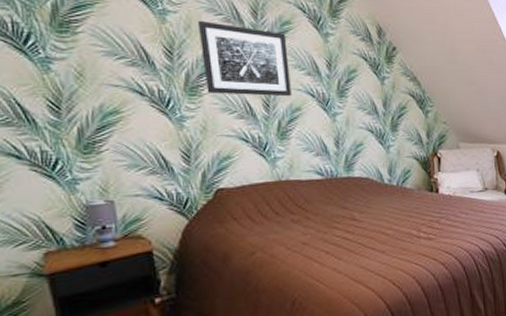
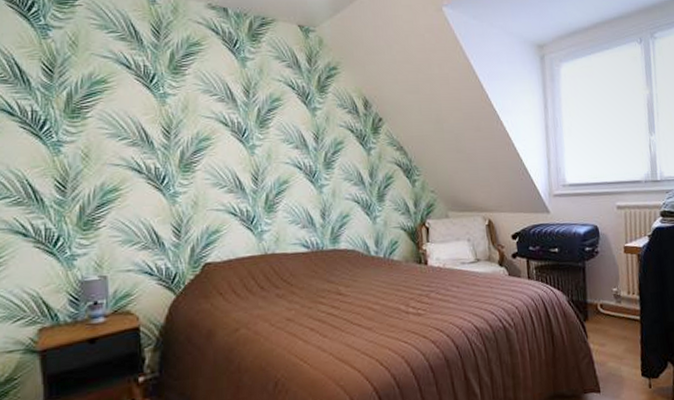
wall art: present [198,20,292,97] -> none [195,101,280,170]

